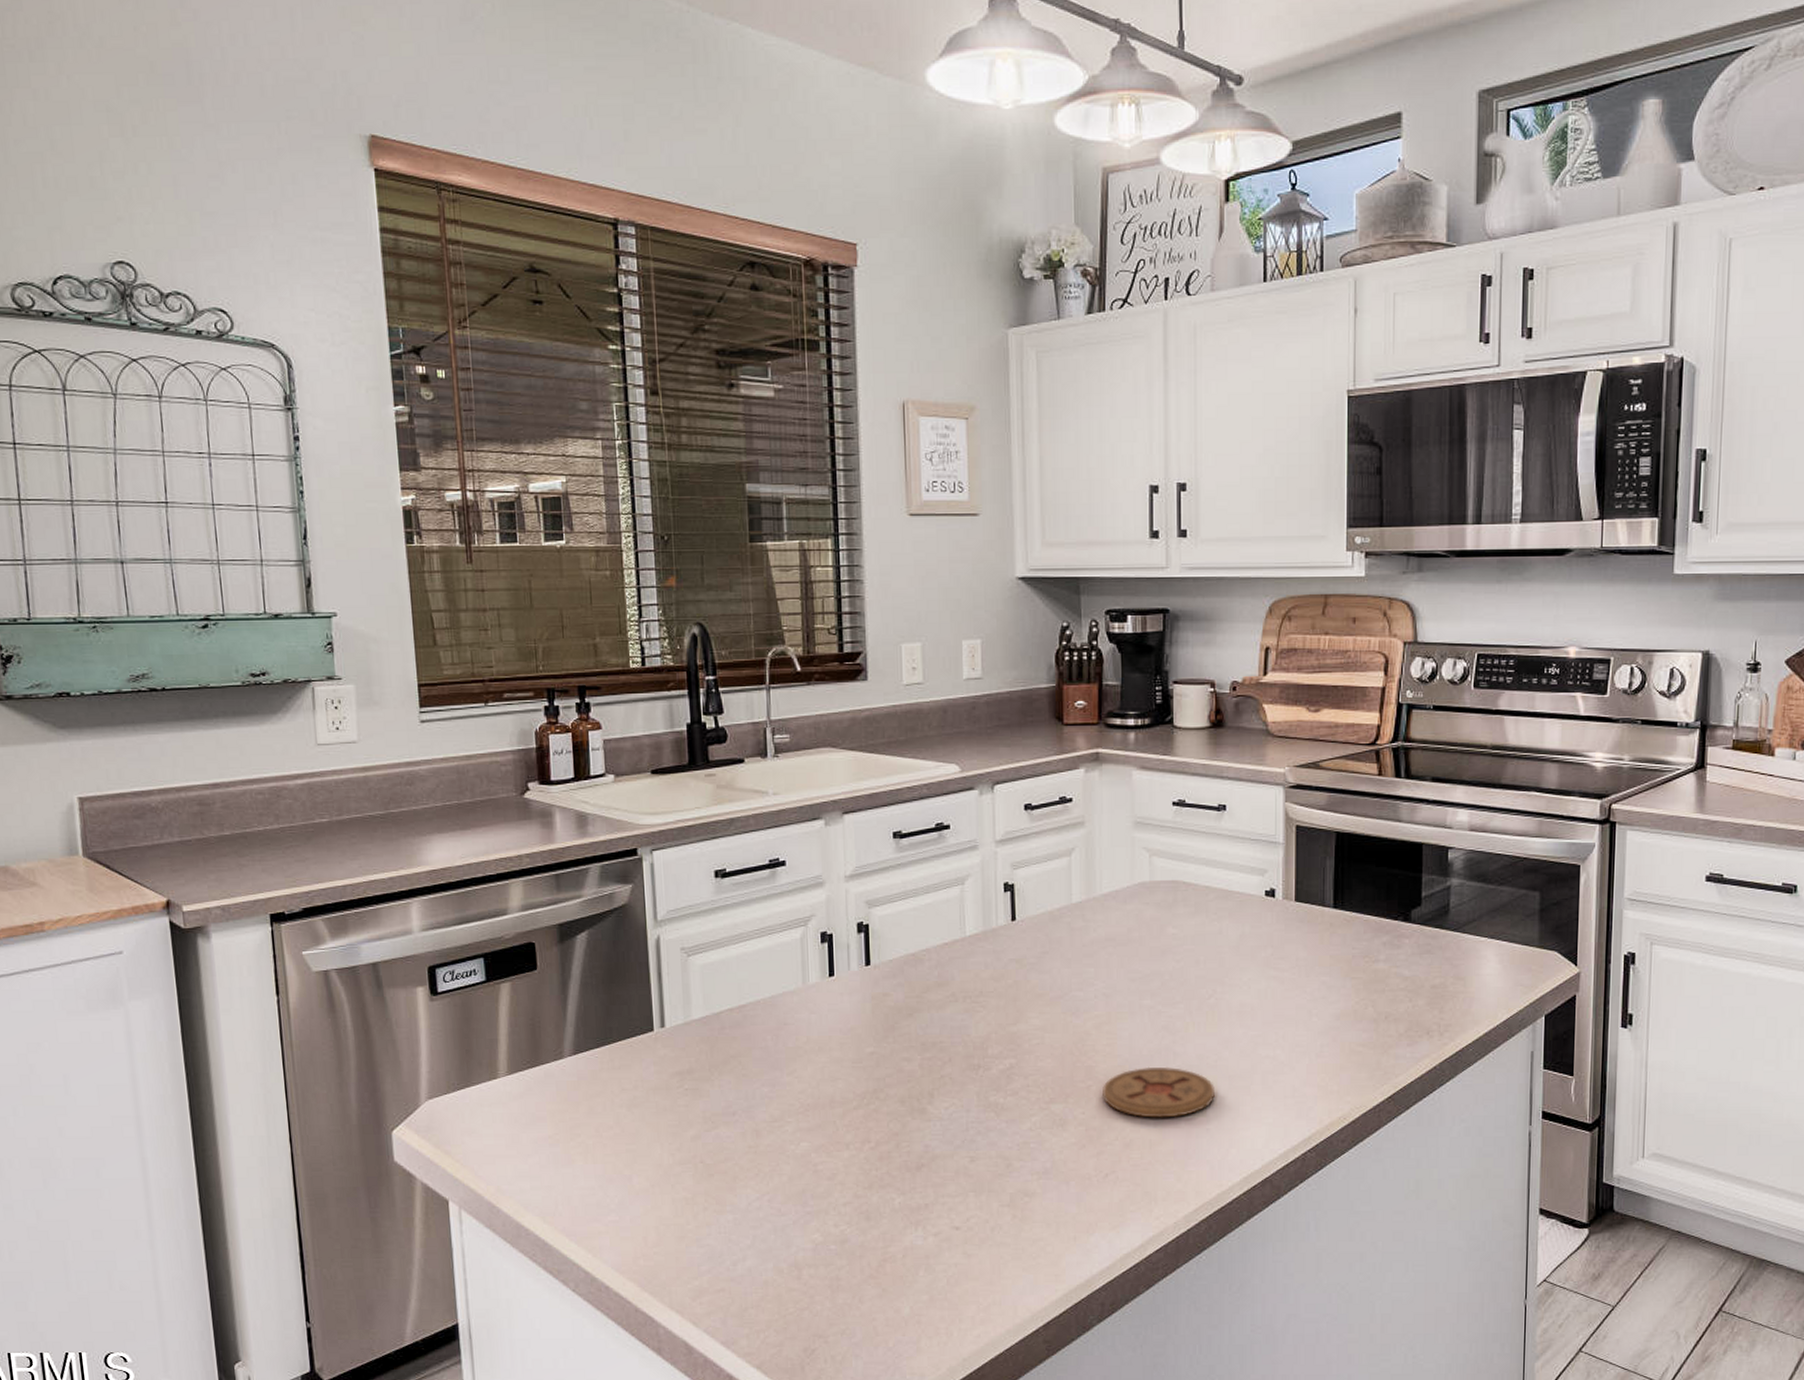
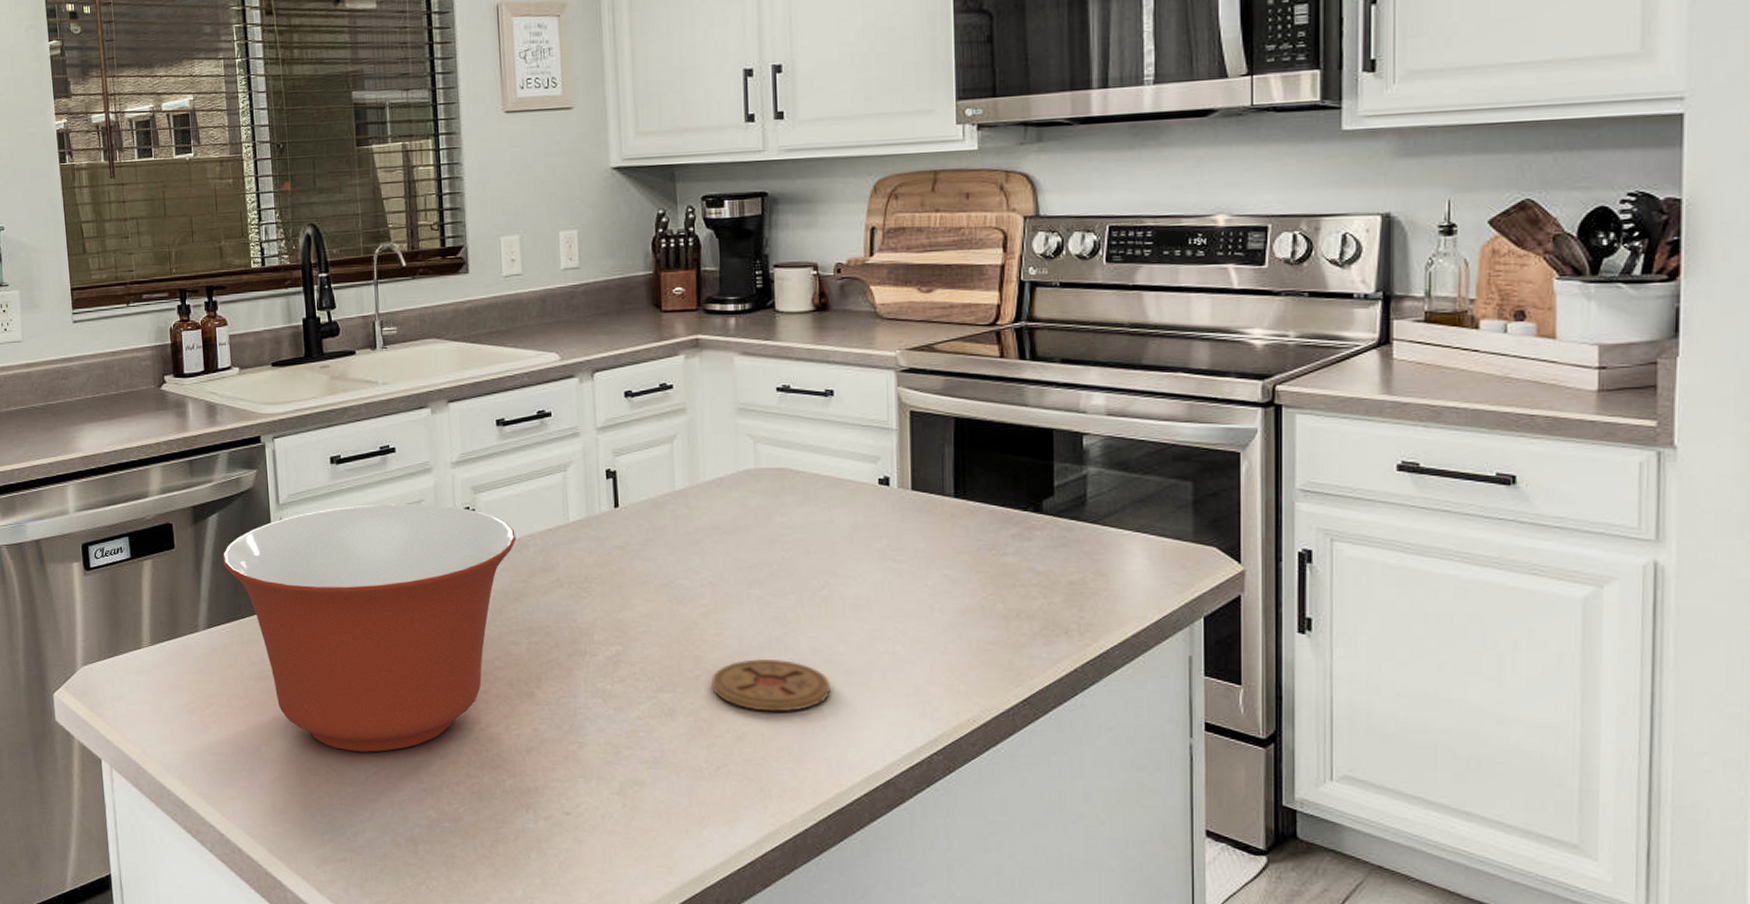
mixing bowl: none [591,918,910,1178] -> present [222,503,516,752]

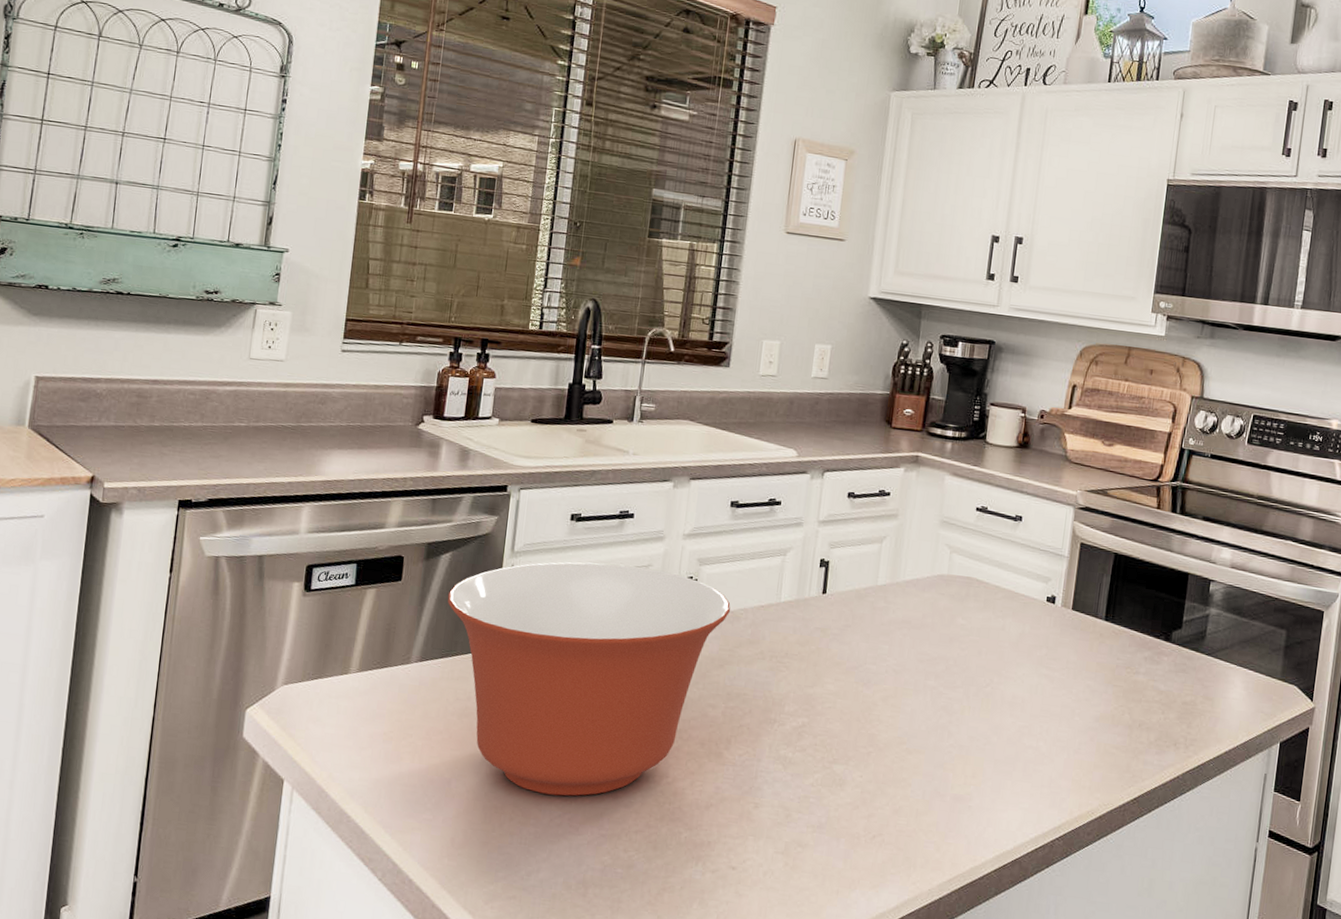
coaster: present [711,658,832,712] -> none [880,741,981,792]

